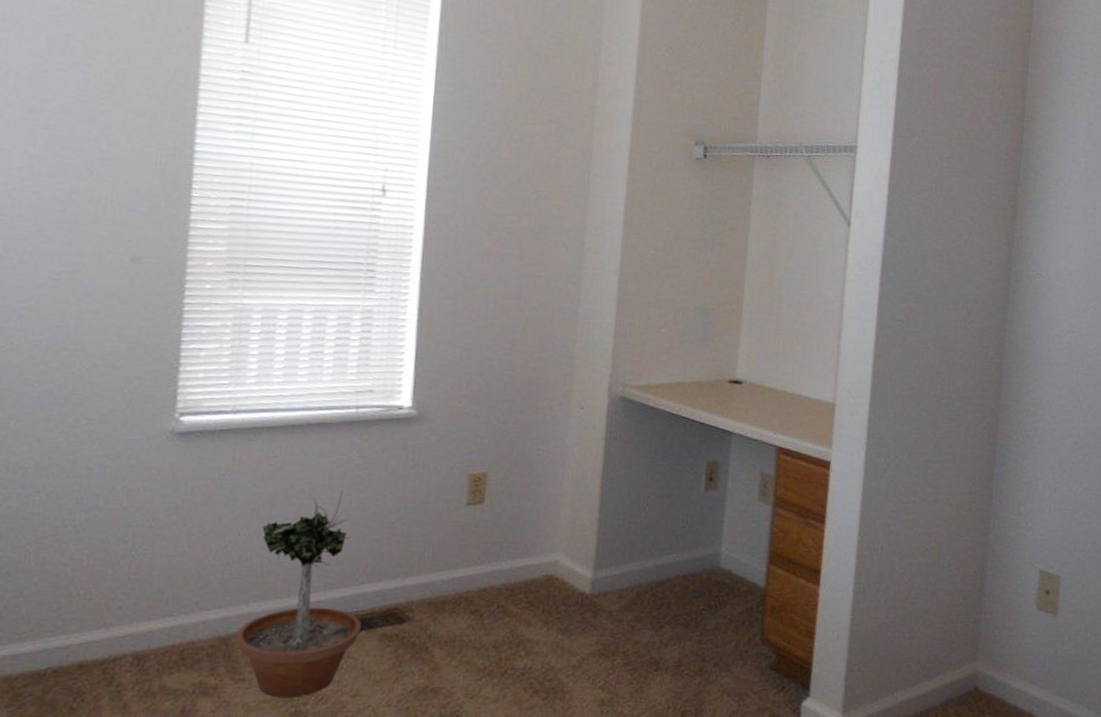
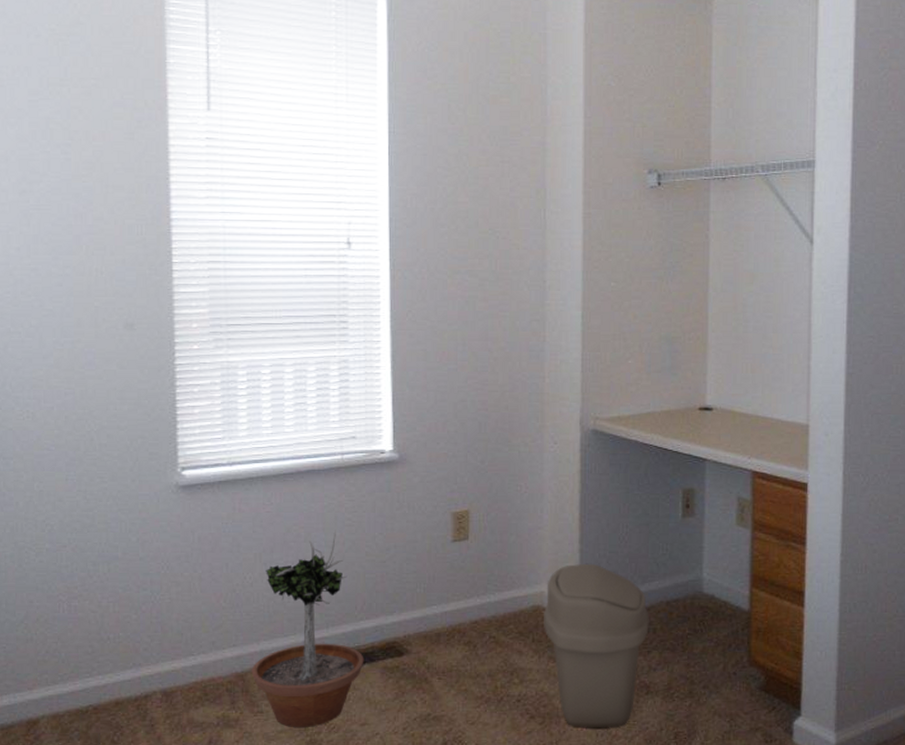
trash bin: none [555,533,665,704] -> present [544,563,649,727]

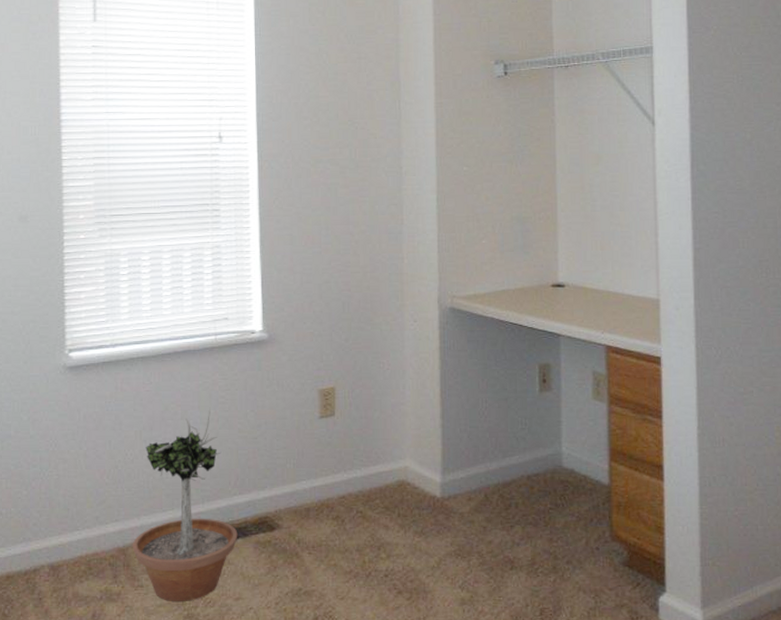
trash bin: present [544,563,649,727] -> none [408,438,511,603]

